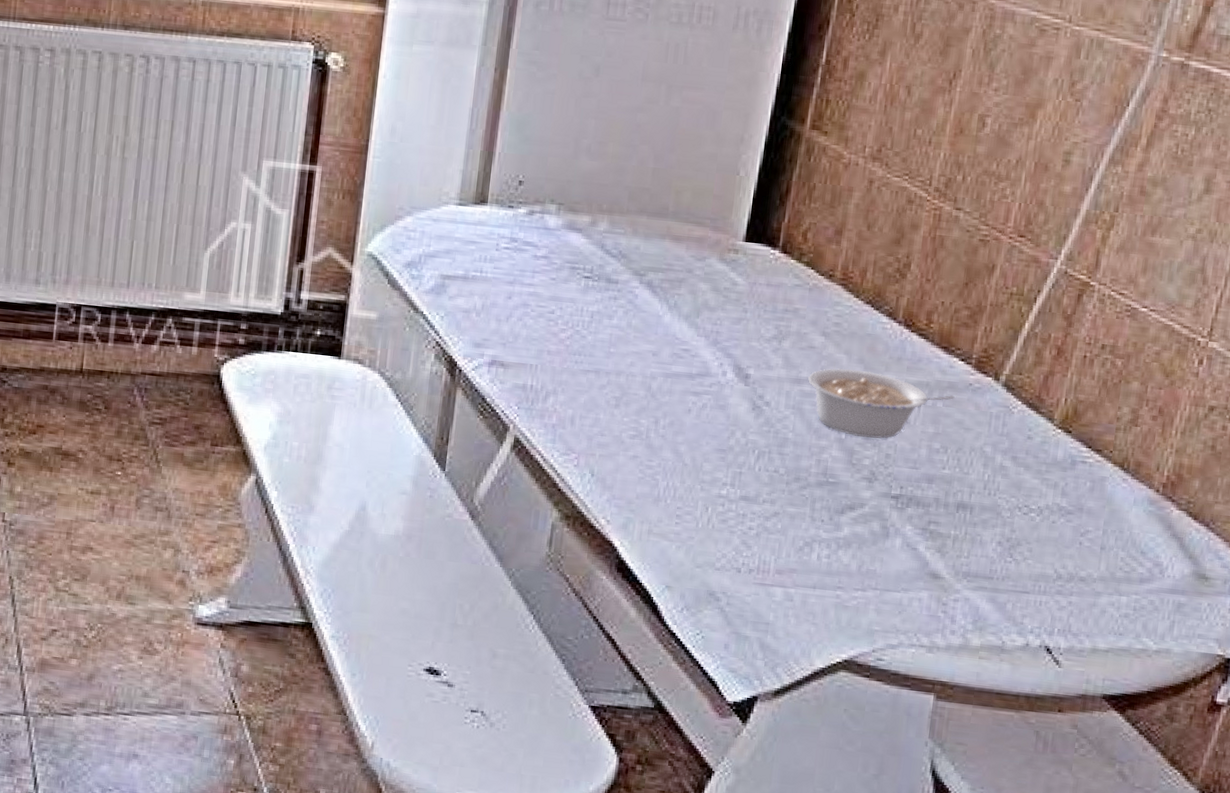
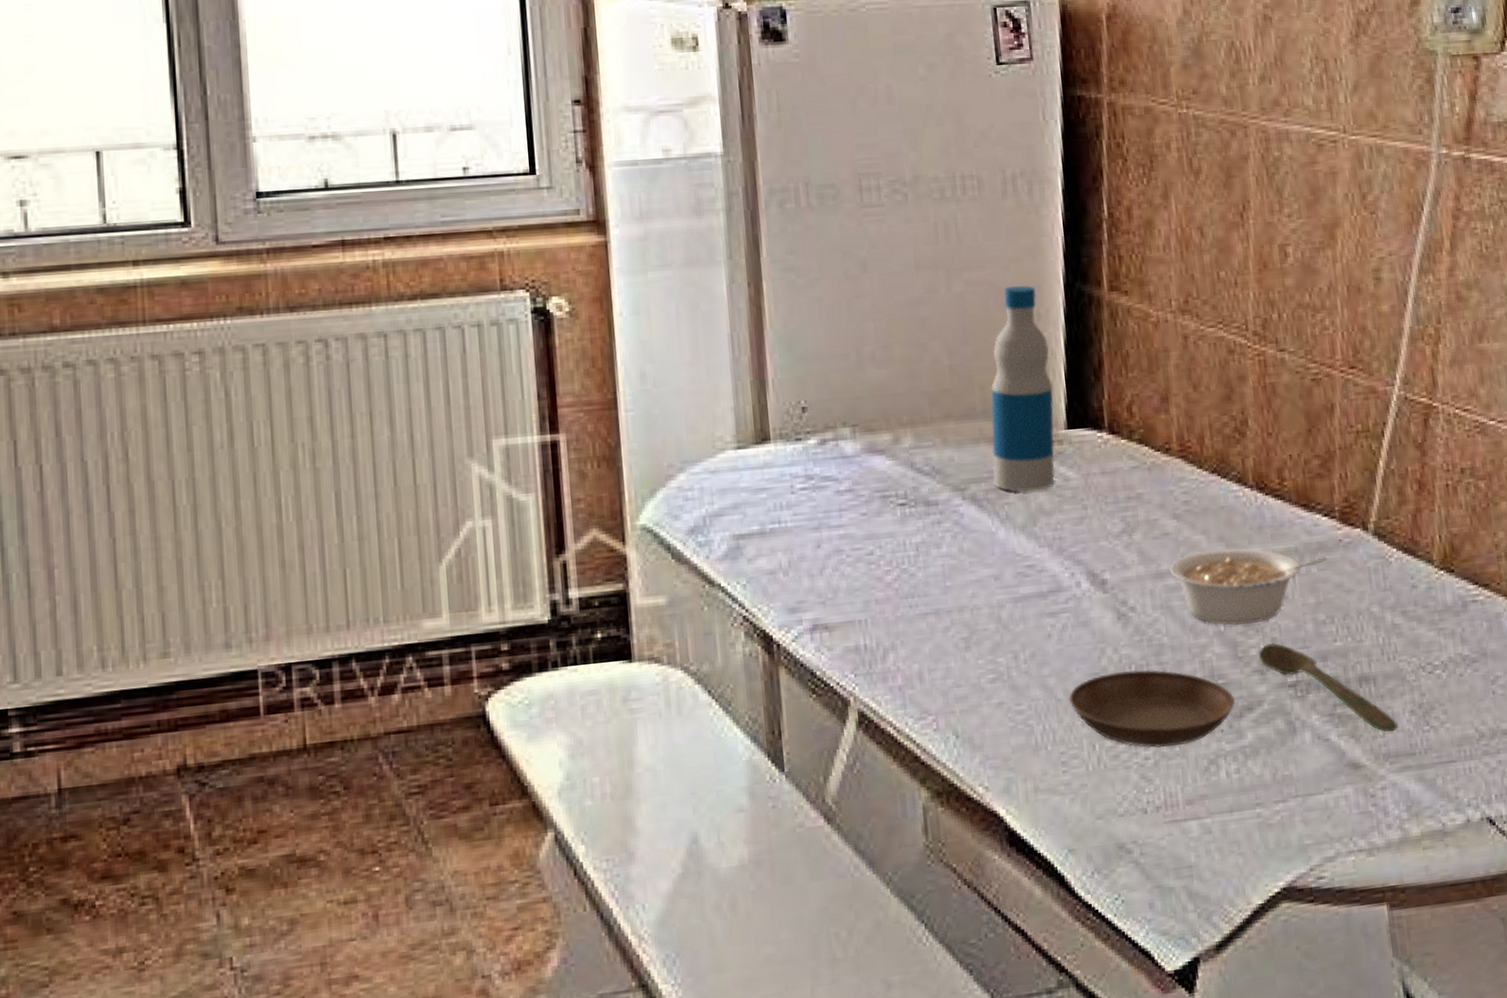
bottle: none [669,110,745,289] -> present [991,285,1055,492]
saucer: none [694,451,841,525] -> present [1068,669,1235,748]
spoon: none [870,458,983,556] -> present [1258,643,1398,732]

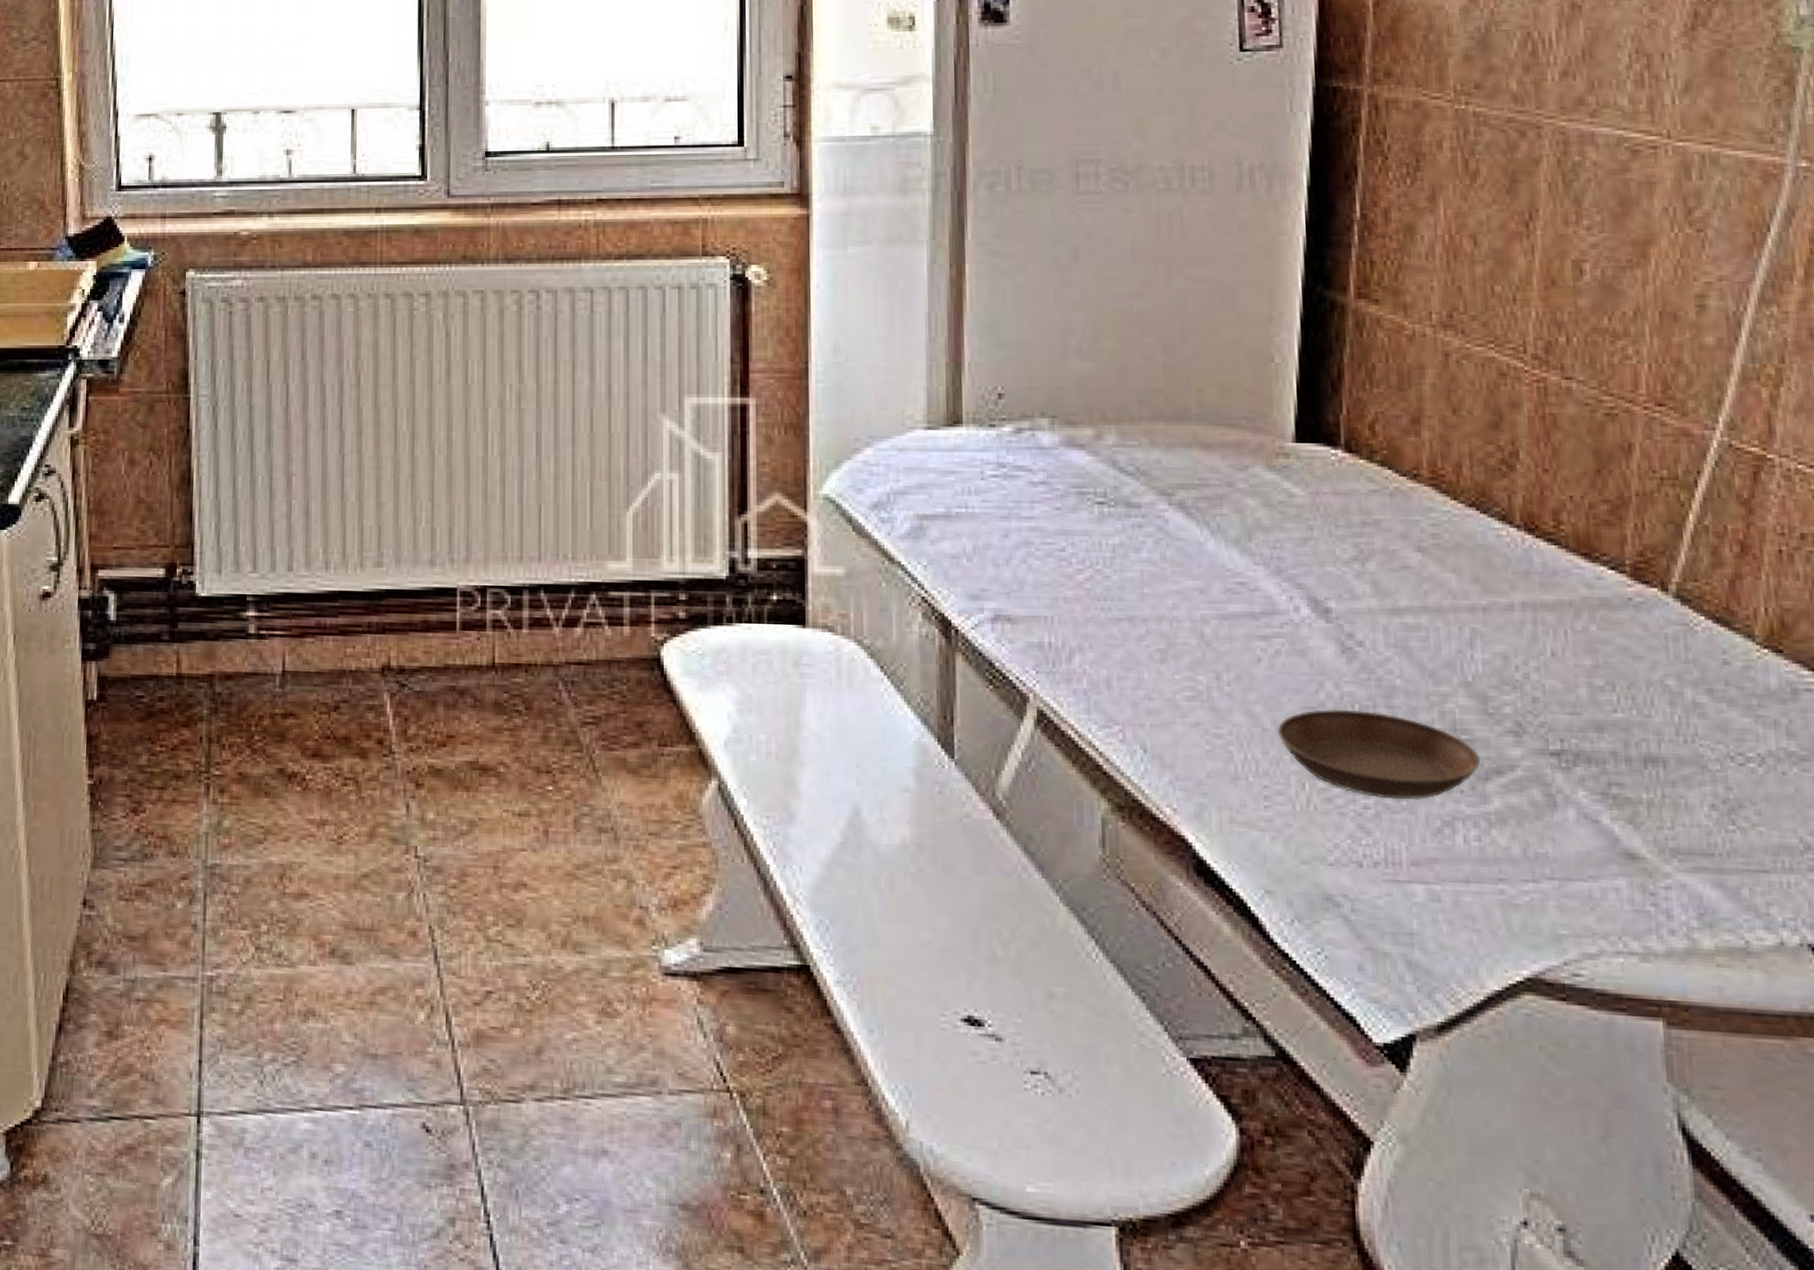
bottle: present [991,285,1055,492] -> none [1205,286,1283,504]
legume: present [1170,548,1328,625] -> none [1409,590,1612,678]
spoon: present [1258,643,1398,732] -> none [1514,704,1692,825]

